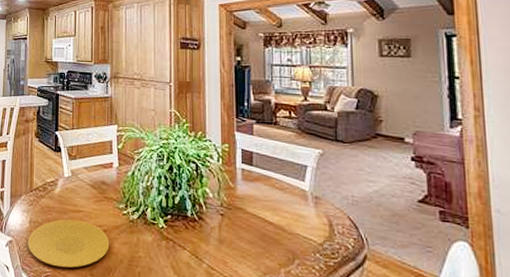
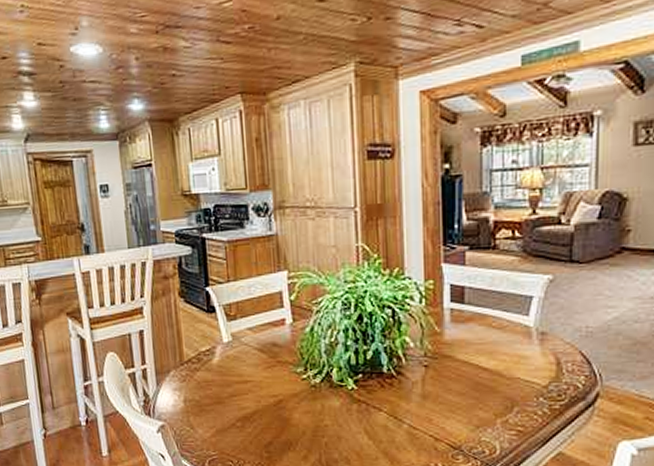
plate: present [28,219,110,268] -> none [184,392,288,448]

